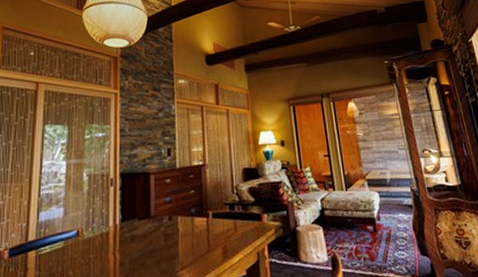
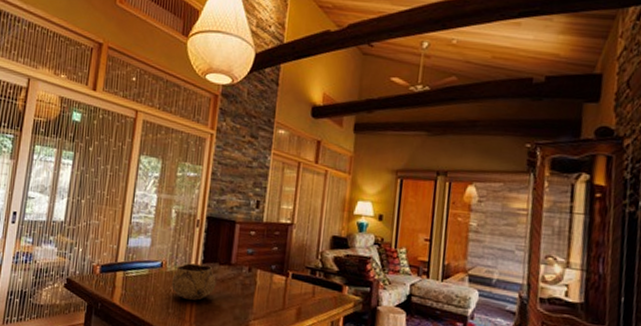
decorative bowl: none [91,223,138,265] -> present [172,263,216,300]

